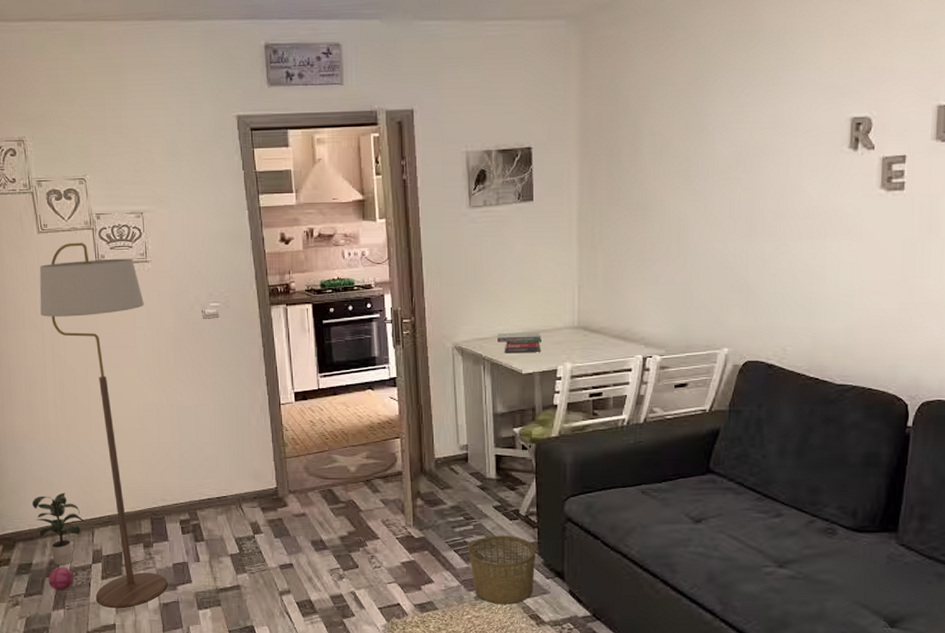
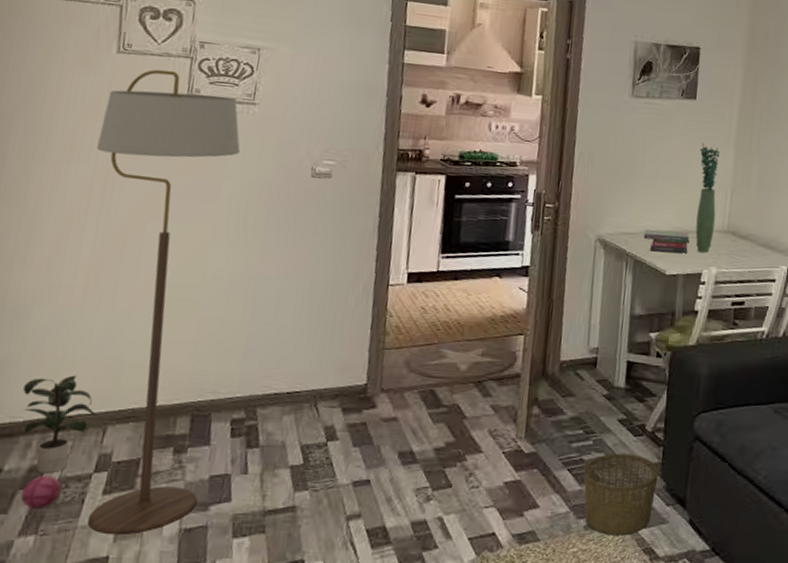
vase: none [542,244,566,351] -> present [695,143,720,254]

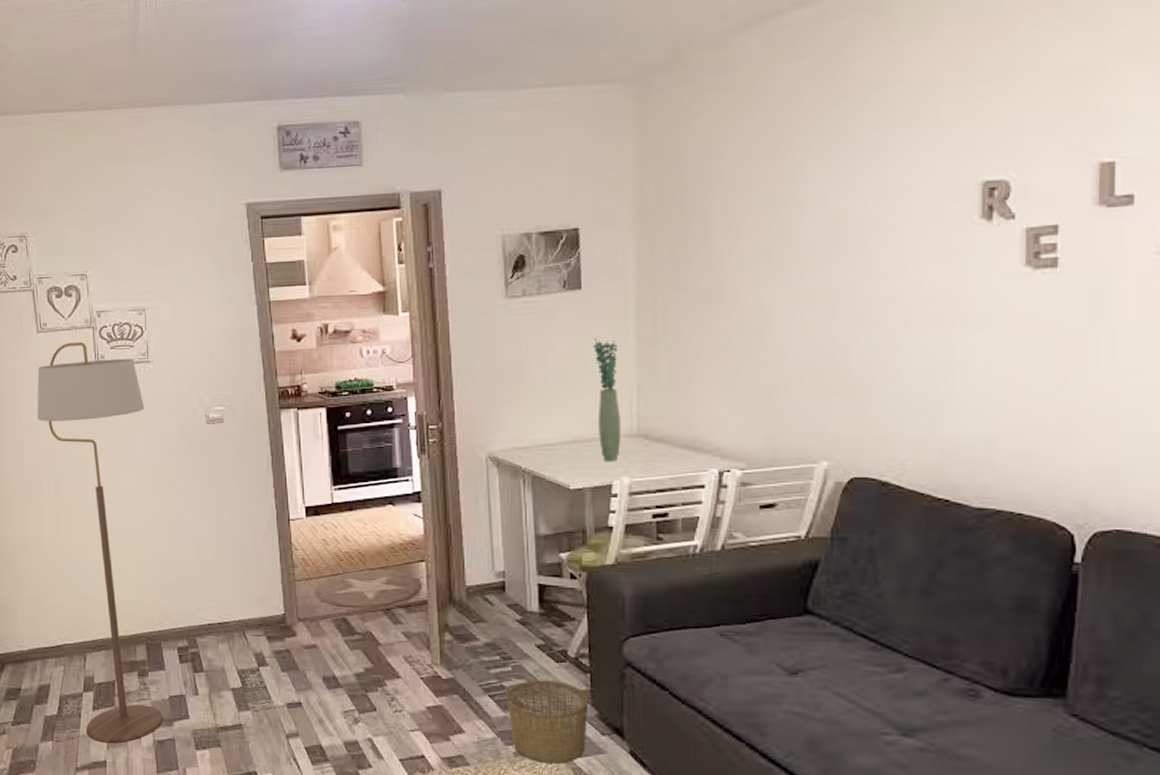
toy ball: present [20,475,62,509] -> none [37,693,63,721]
potted plant: present [23,375,98,474] -> none [23,612,78,692]
books: present [644,229,690,253] -> none [540,441,593,465]

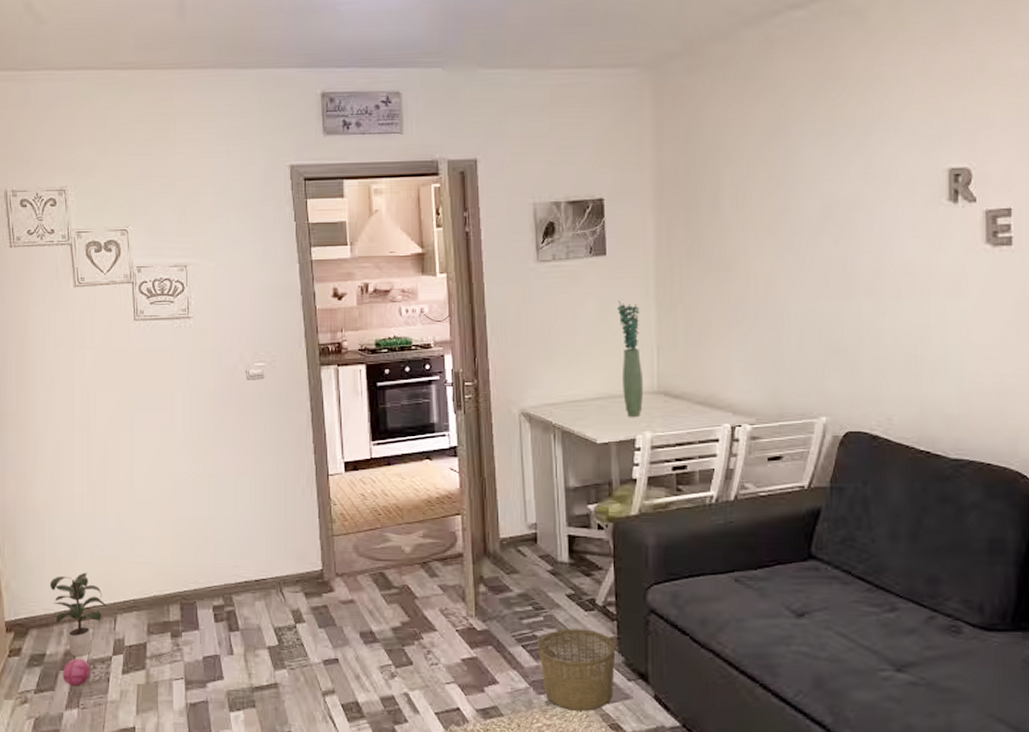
potted plant: none [23,612,78,692] -> present [50,572,108,657]
floor lamp: present [37,341,163,743] -> none [72,296,196,708]
toy ball: none [37,693,63,721] -> present [62,658,91,687]

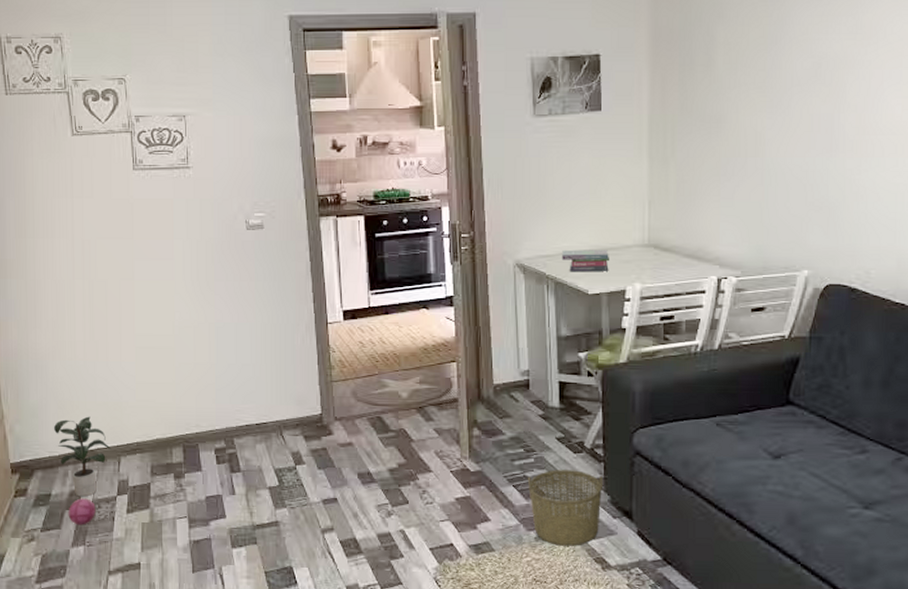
books: none [569,397,618,421] -> present [562,249,609,272]
vase: present [616,301,644,418] -> none [610,156,635,270]

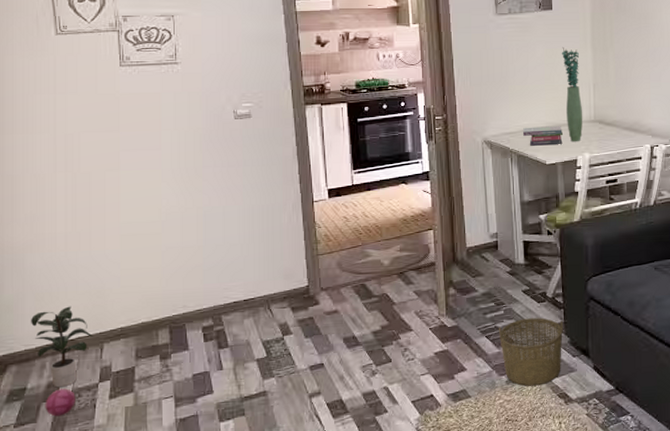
vase: none [610,156,635,270] -> present [561,47,583,142]

